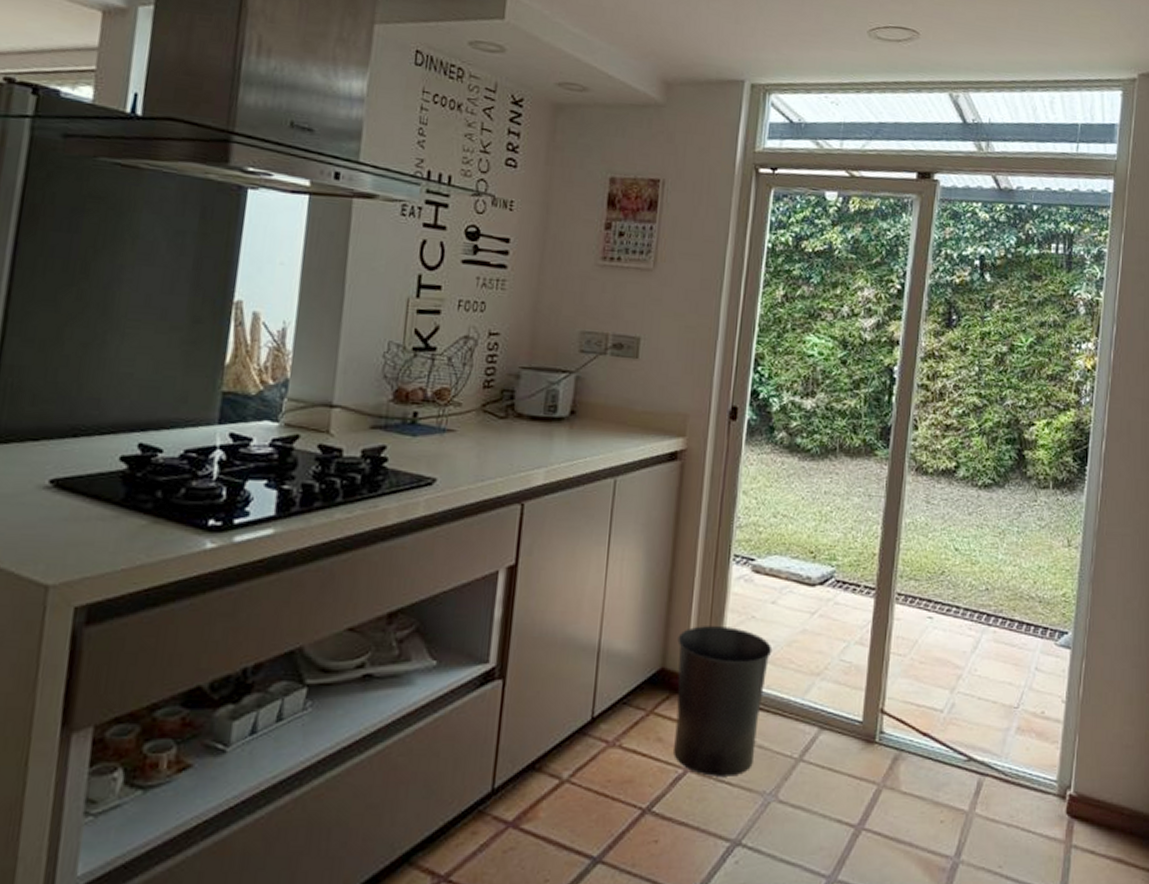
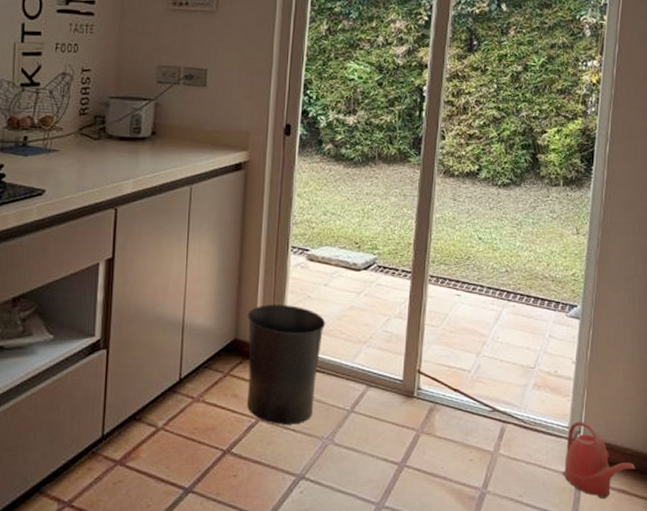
watering can: none [1049,774,1135,869] -> present [562,422,636,498]

